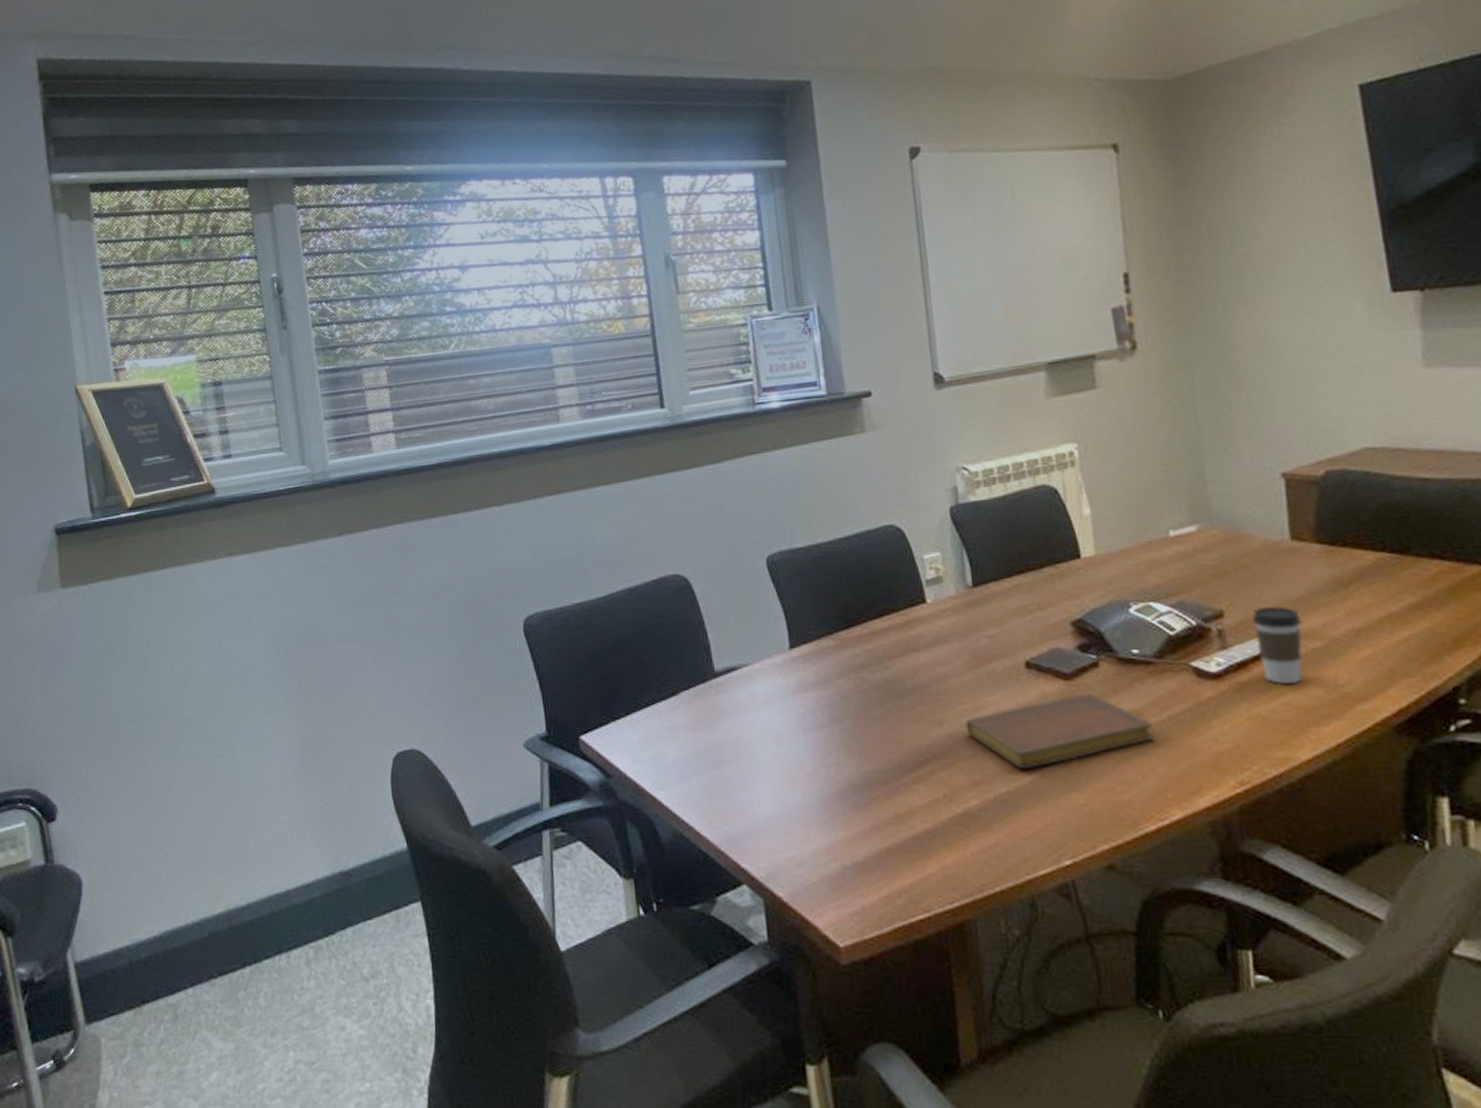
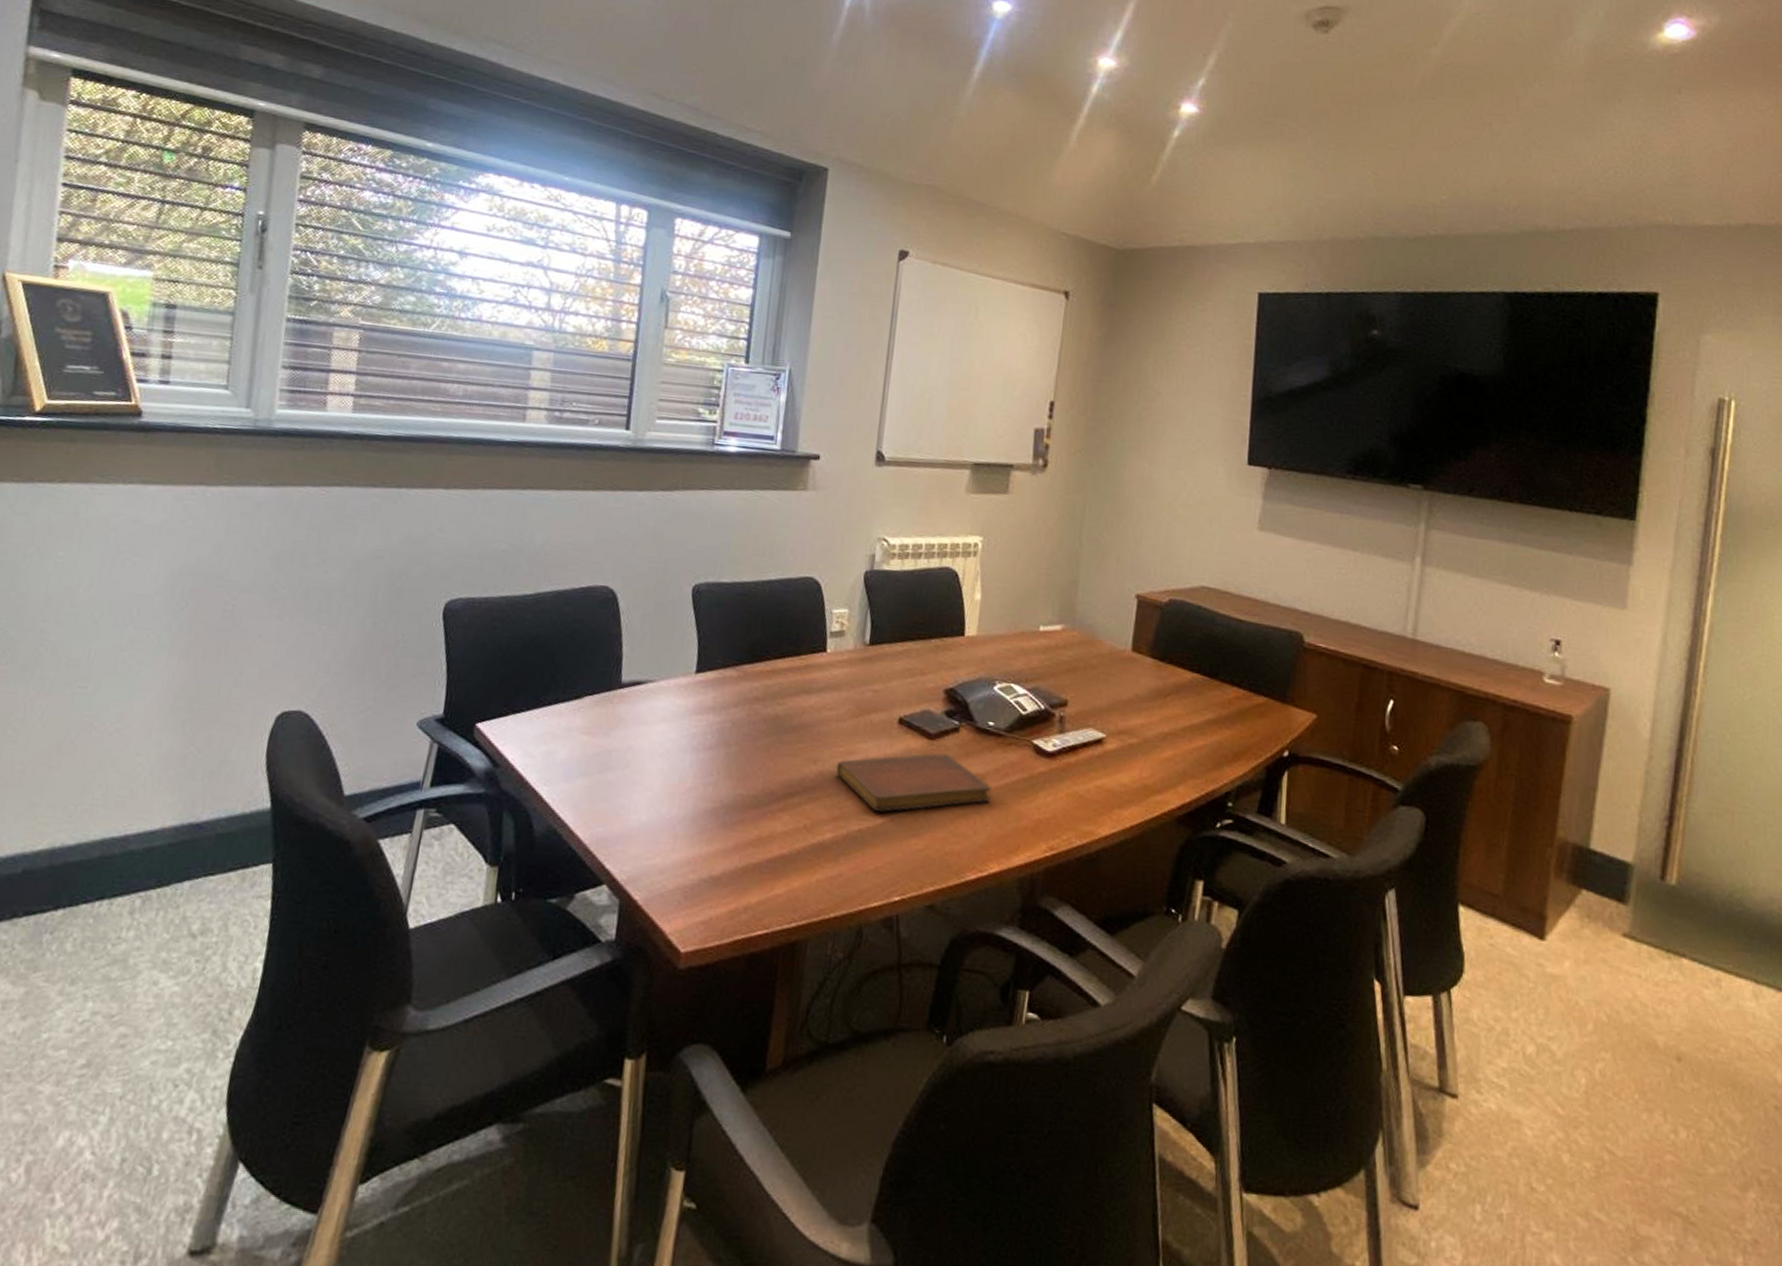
coffee cup: present [1252,606,1303,684] -> none [1087,703,1127,770]

